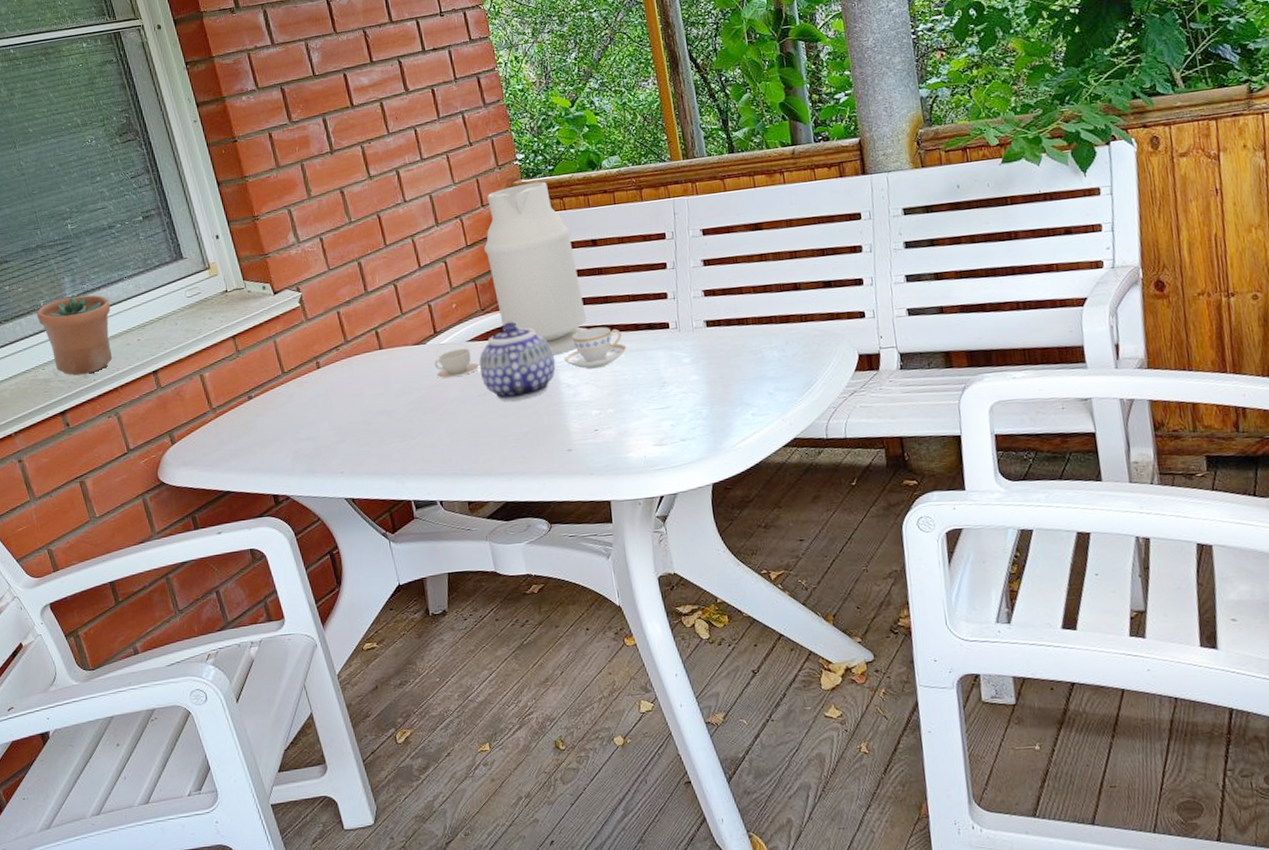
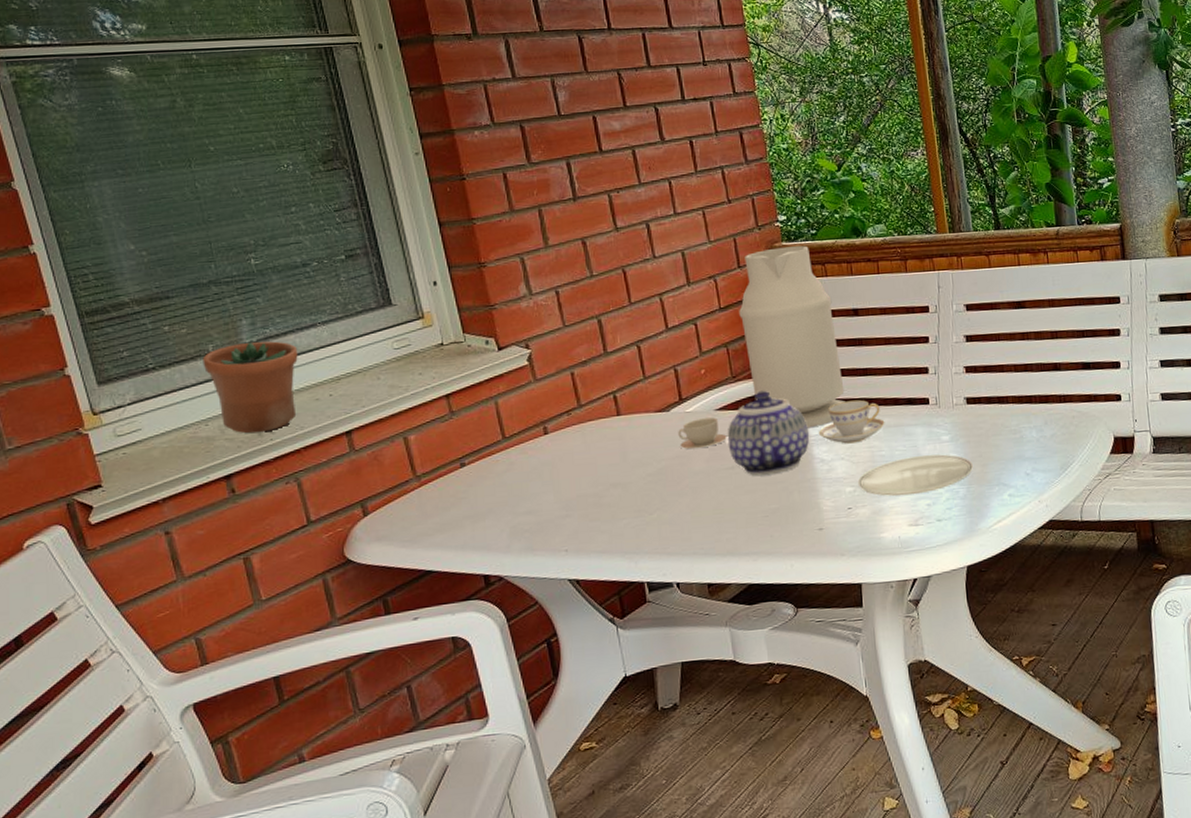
plate: none [602,376,716,418] -> present [857,454,974,497]

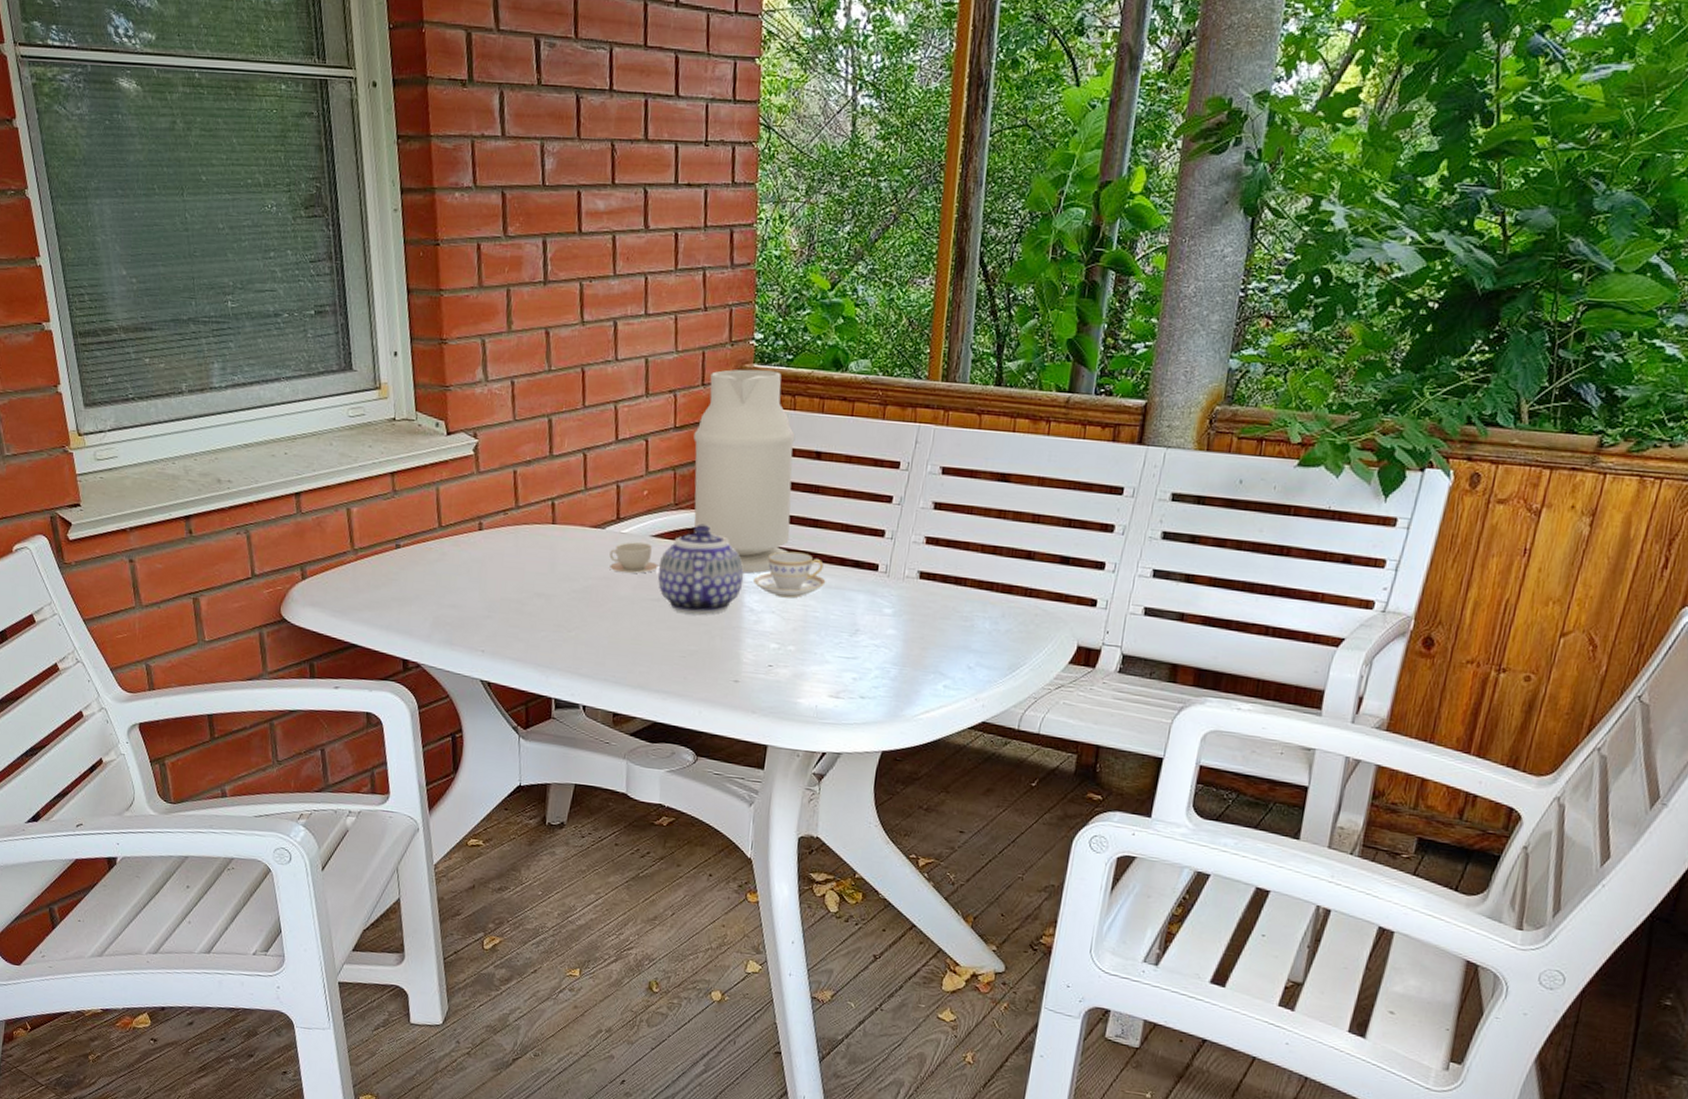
planter: present [202,341,298,434] -> none [175,386,261,480]
plate: present [857,454,974,497] -> none [783,624,913,666]

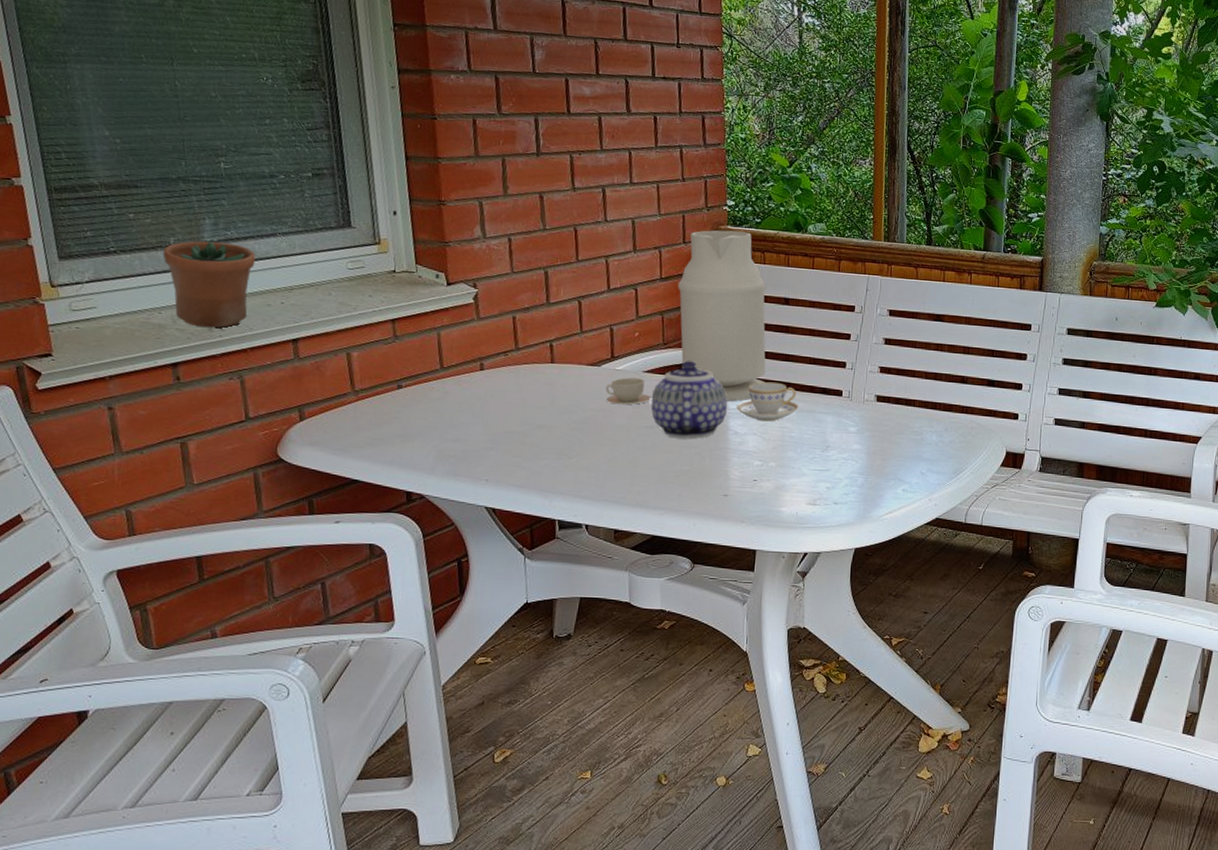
planter: none [175,386,261,480] -> present [162,241,256,328]

